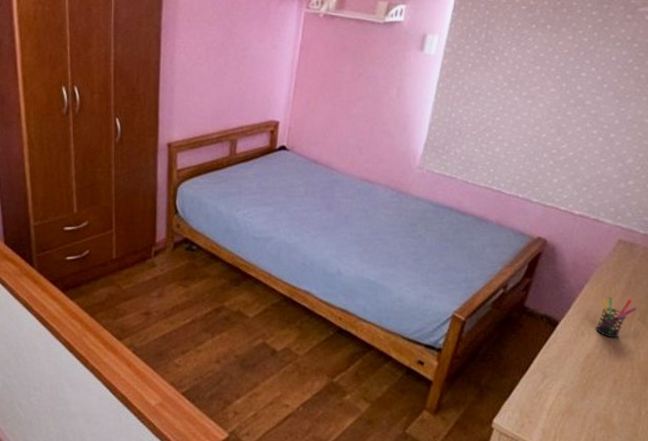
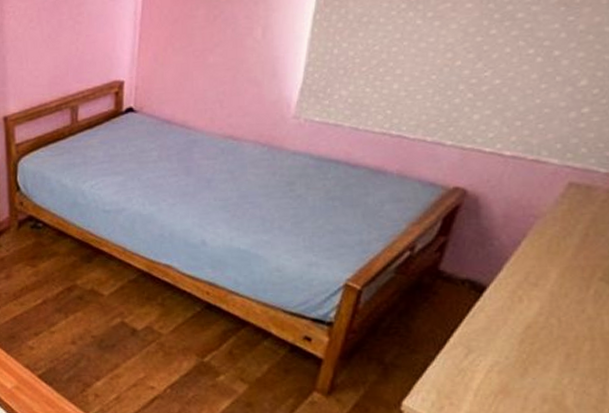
pen holder: present [596,296,637,338] -> none [539,253,597,304]

